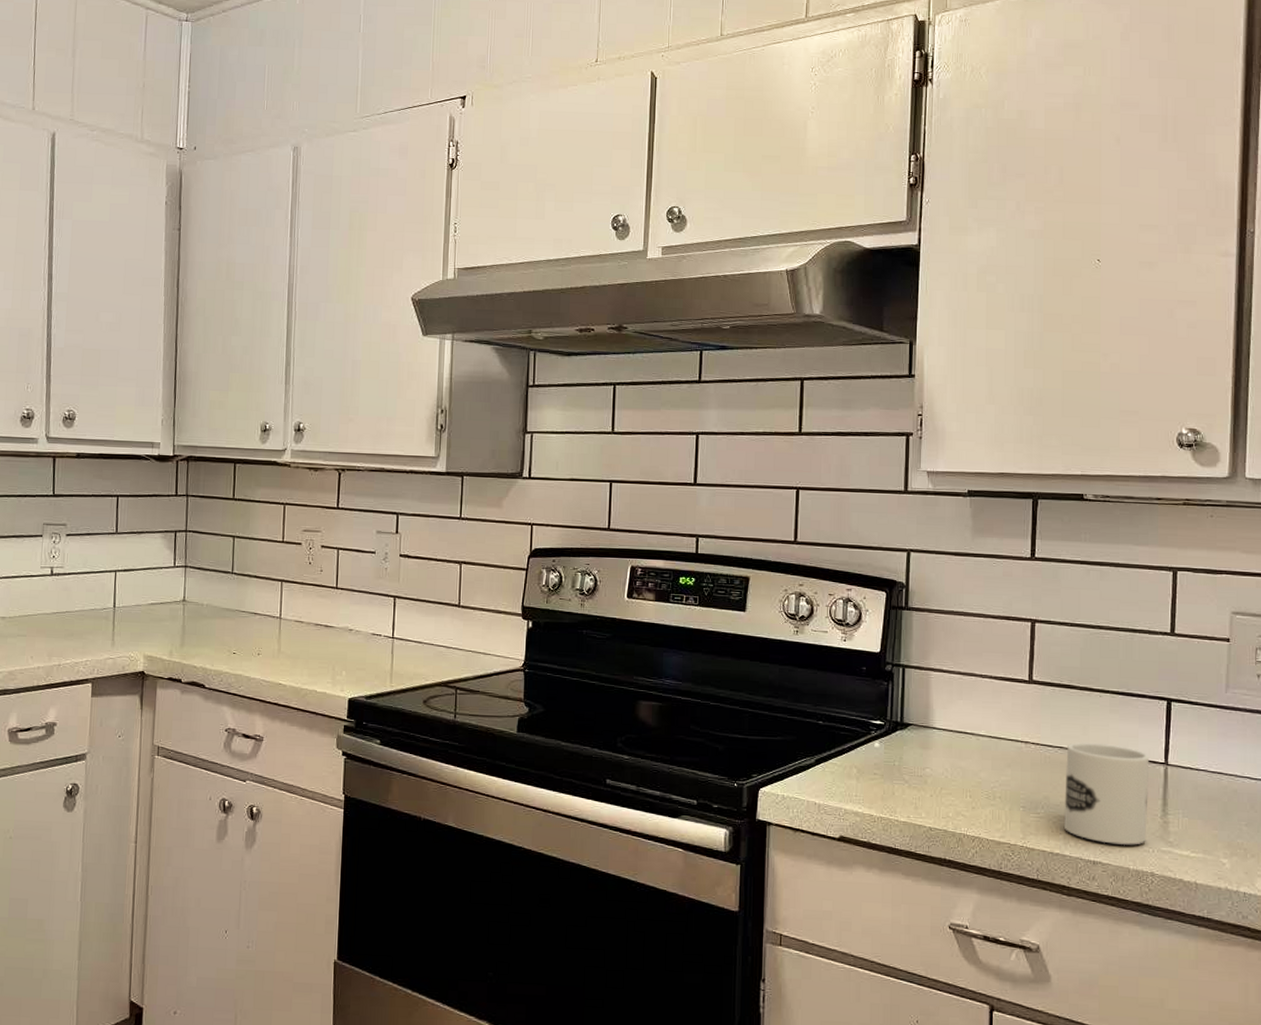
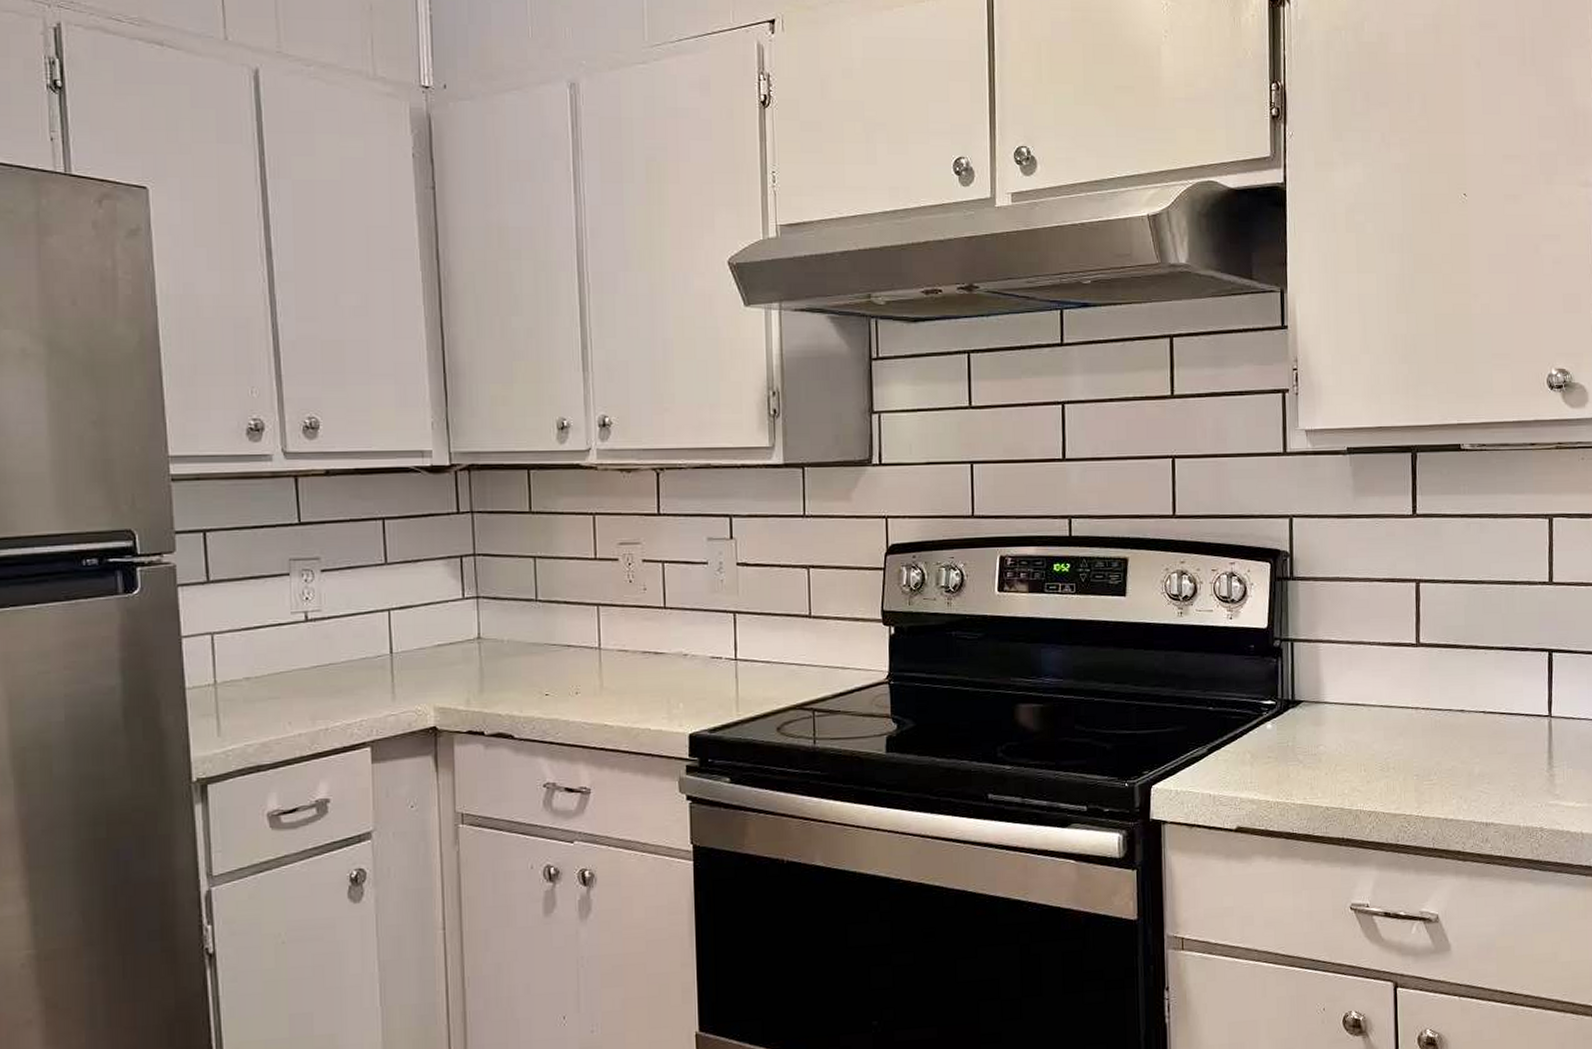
mug: present [1064,742,1150,845] -> none [1455,702,1535,804]

